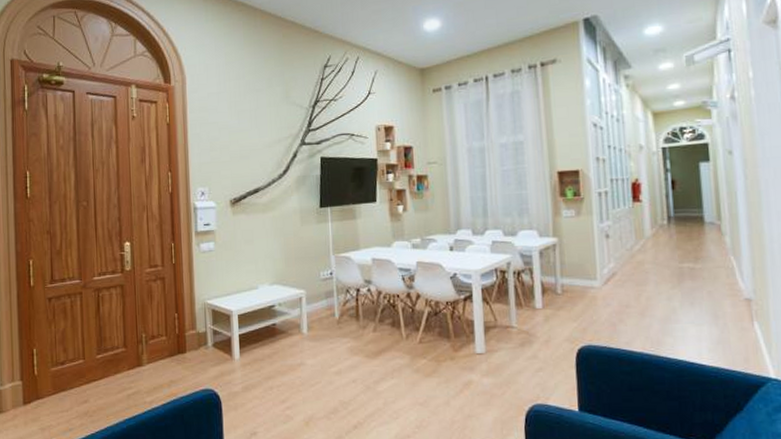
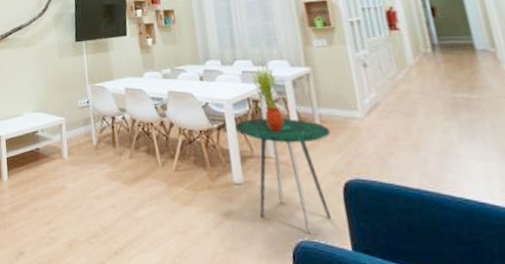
side table: none [482,288,570,398] -> present [235,118,332,234]
potted plant: none [500,234,528,303] -> present [250,64,284,133]

